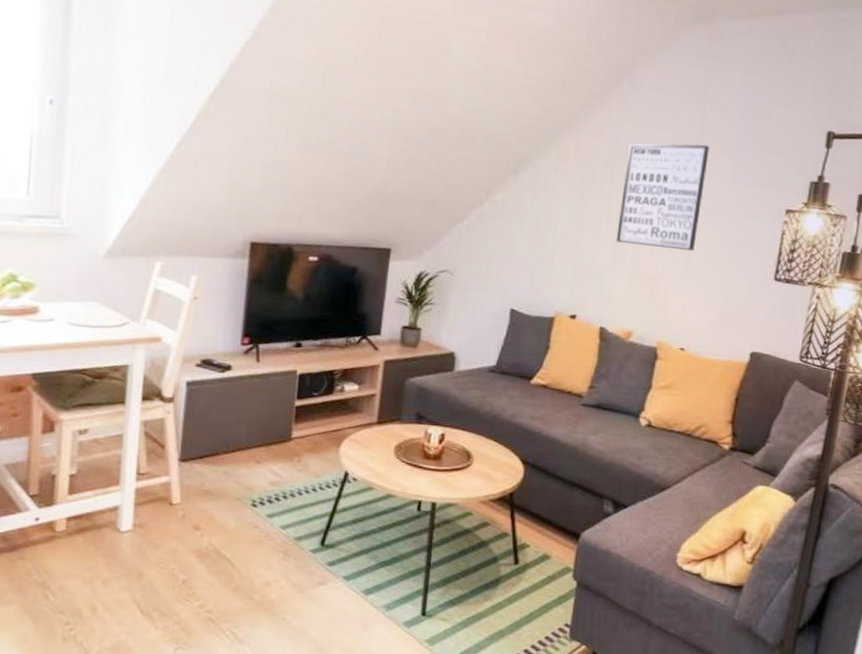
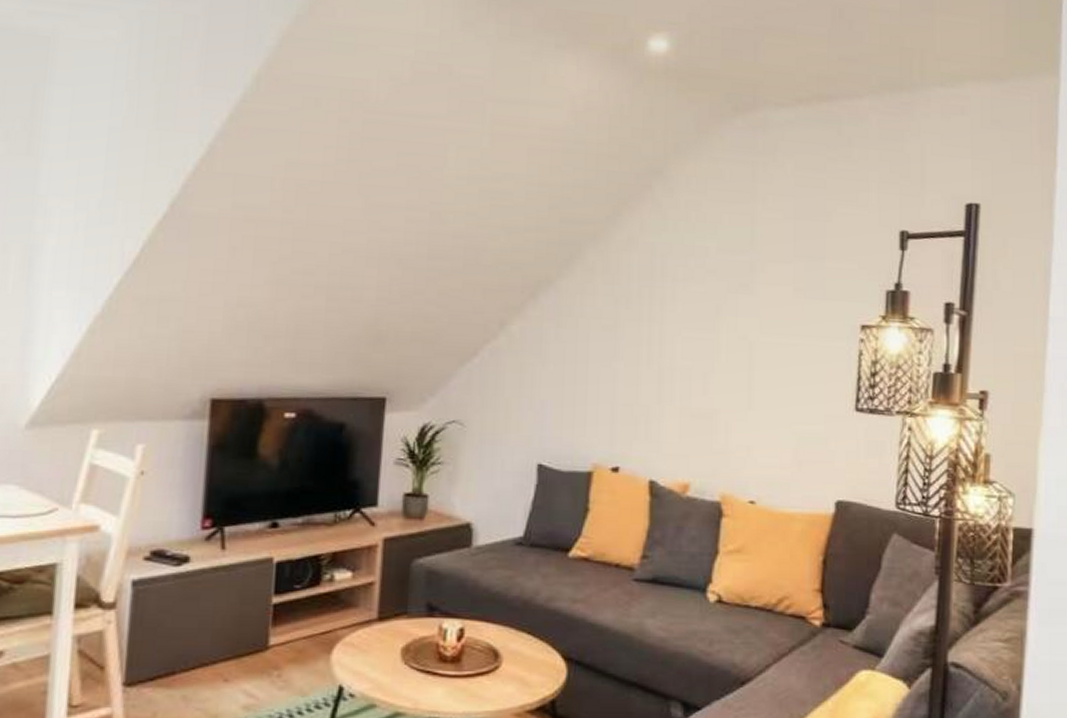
wall art: present [616,143,710,252] -> none [660,253,764,381]

